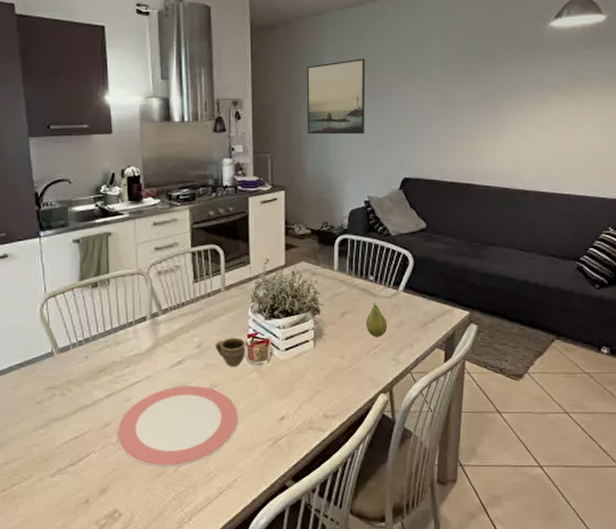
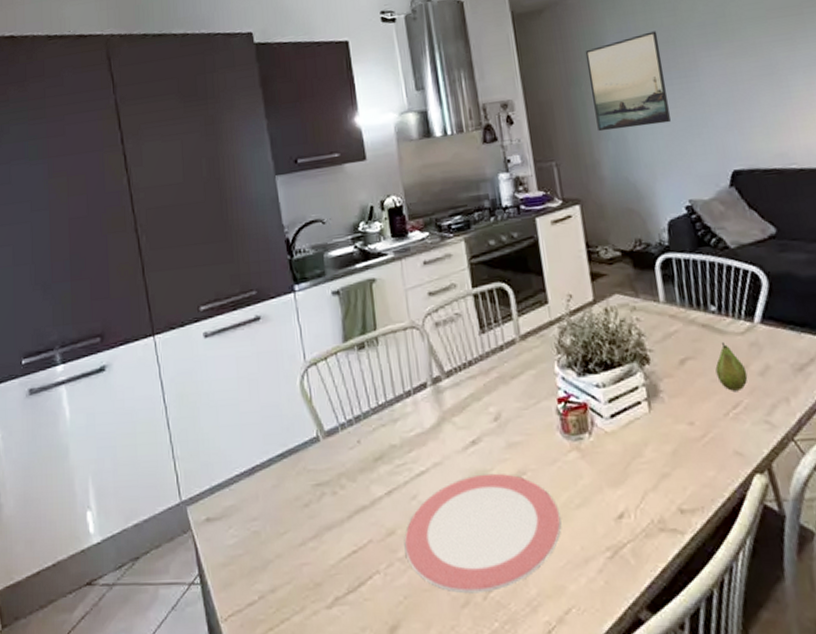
cup: present [215,337,246,366] -> none [517,403,559,444]

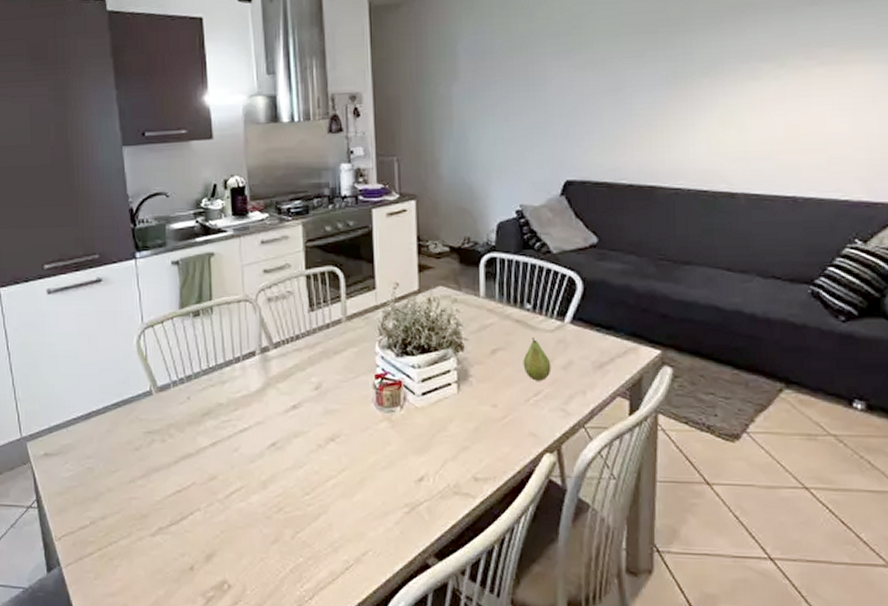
plate: present [404,473,562,594] -> none [224,434,367,533]
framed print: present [585,31,671,132] -> none [438,36,513,132]

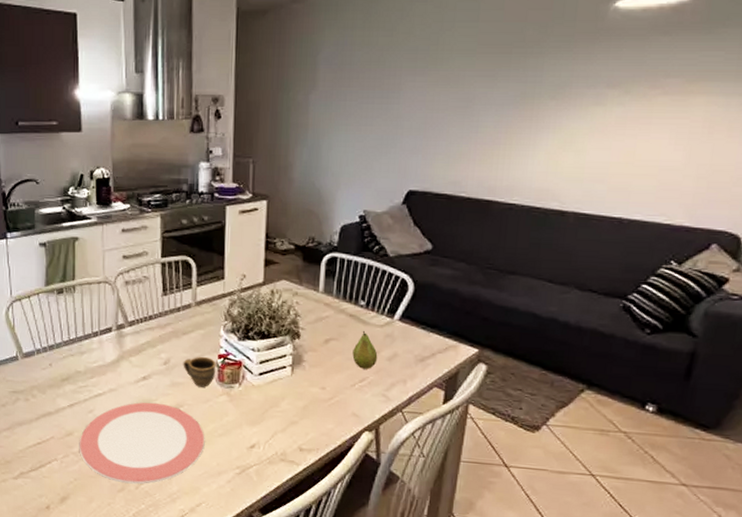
plate: none [224,434,367,533] -> present [79,402,205,484]
cup: none [336,377,374,413] -> present [183,356,216,387]

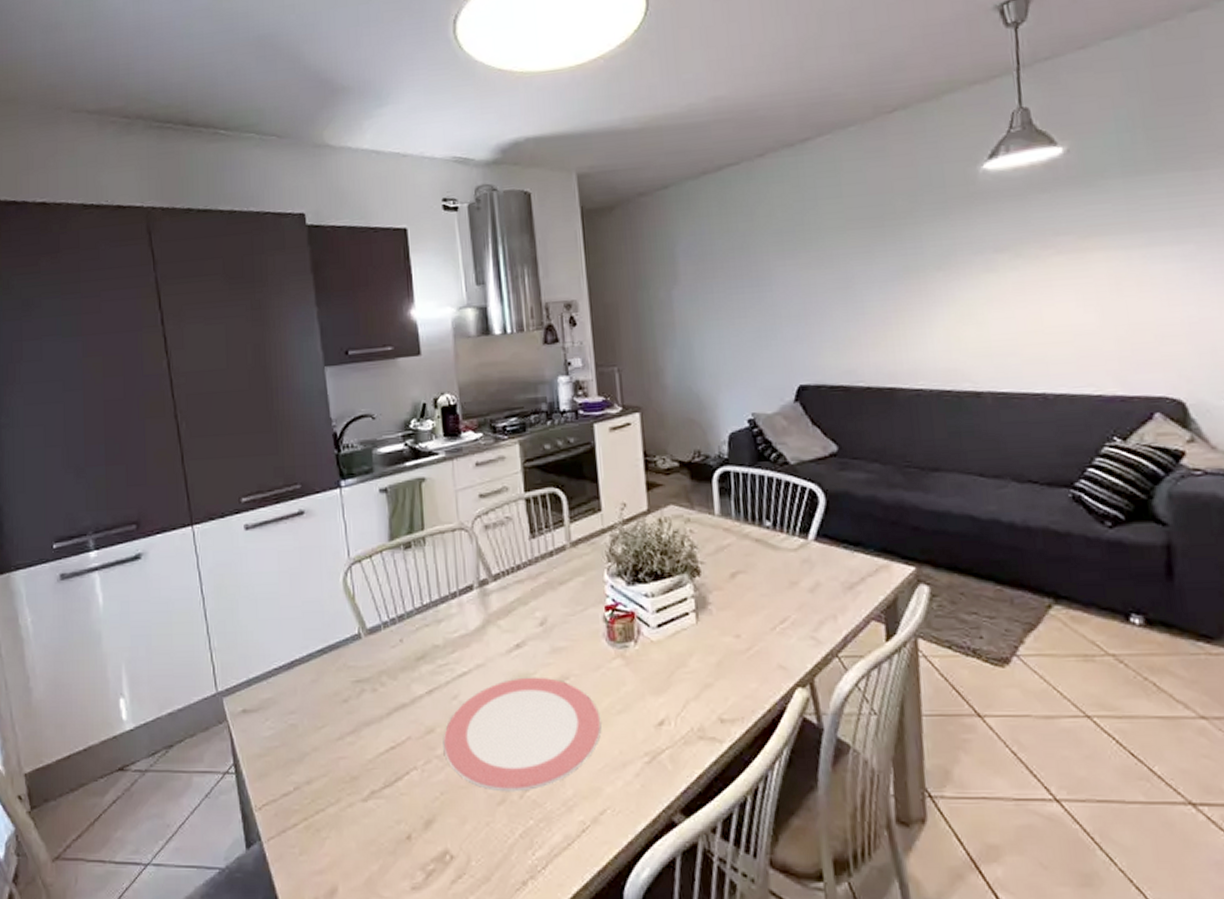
cup: present [183,356,216,387] -> none [563,610,605,650]
fruit: present [352,330,378,369] -> none [766,557,798,606]

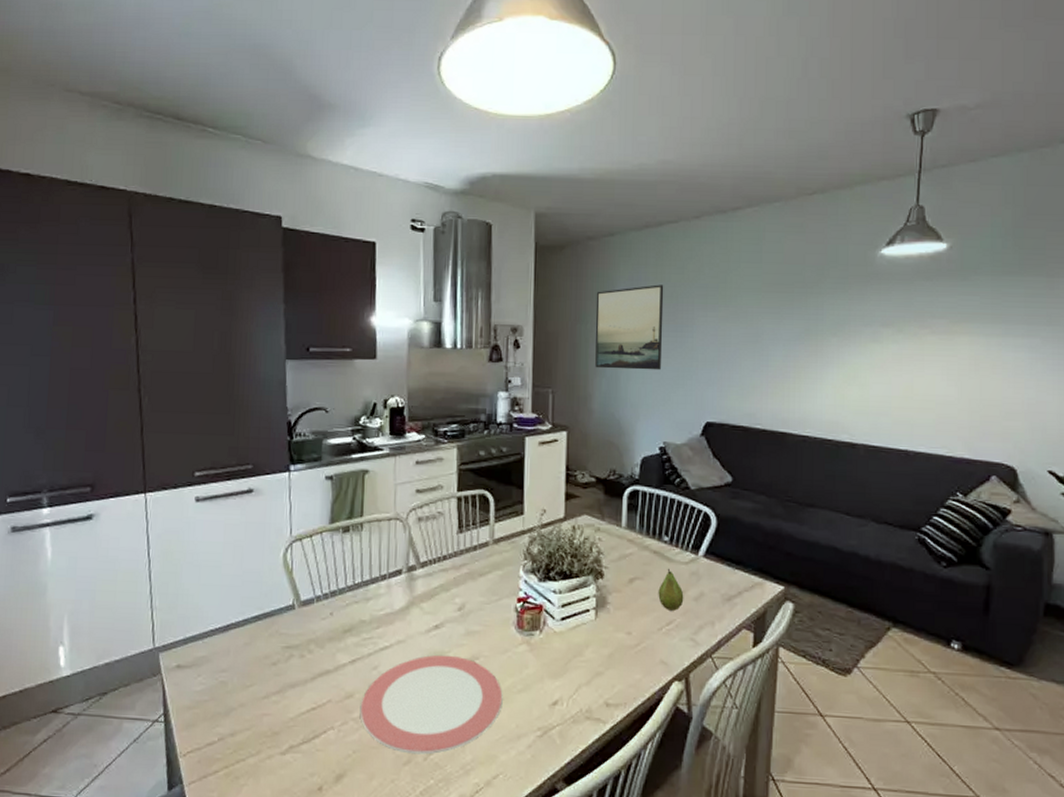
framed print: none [655,236,739,338] -> present [595,284,664,370]
fruit: none [766,557,798,606] -> present [658,568,684,611]

